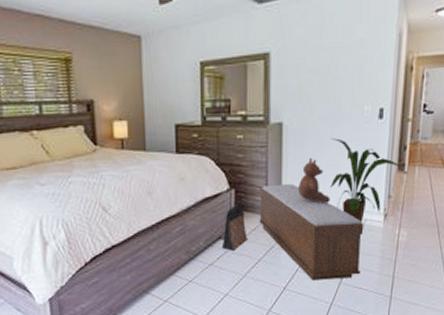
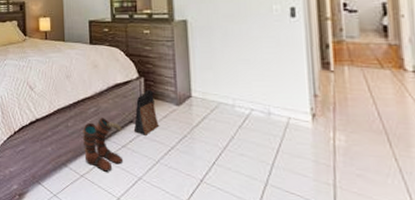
boots: none [166,236,210,293] -> present [82,118,124,172]
bench: present [259,183,364,281] -> none [168,75,290,180]
stuffed bear: present [297,157,330,203] -> none [207,52,244,97]
house plant: present [331,138,403,222] -> none [239,35,328,120]

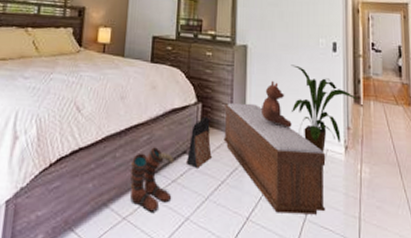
bench: none [168,75,290,180] -> present [223,102,326,215]
stuffed bear: none [207,52,244,97] -> present [260,80,292,128]
house plant: none [239,35,328,120] -> present [291,64,359,152]

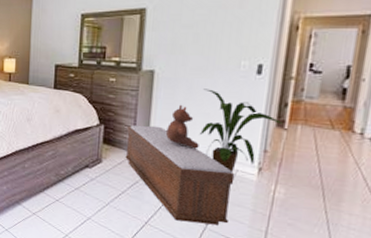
boots: present [129,147,174,212] -> none [37,161,77,211]
bag: present [185,117,212,168] -> none [88,137,113,180]

